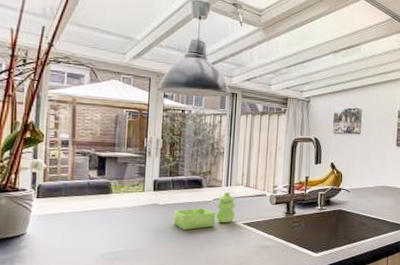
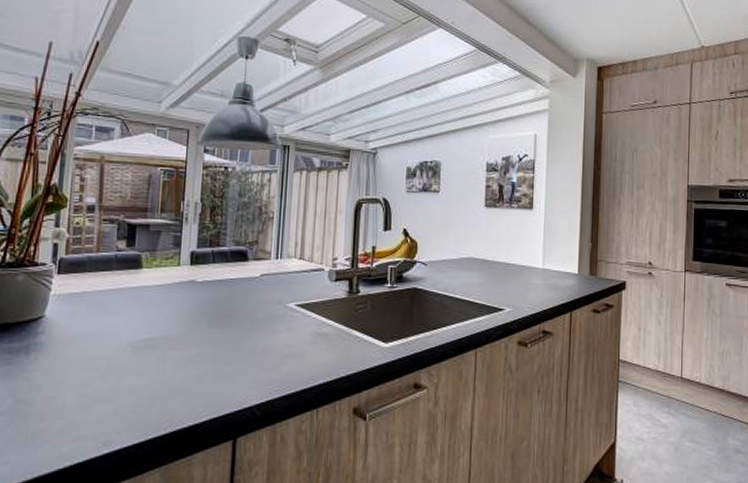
soap dispenser: present [173,192,236,231] -> none [212,266,287,314]

